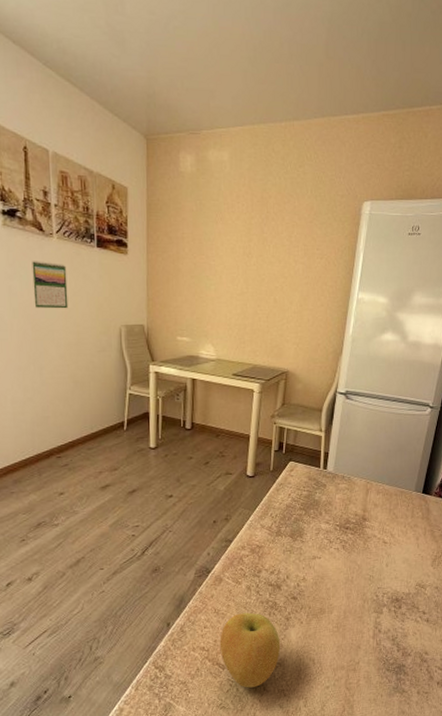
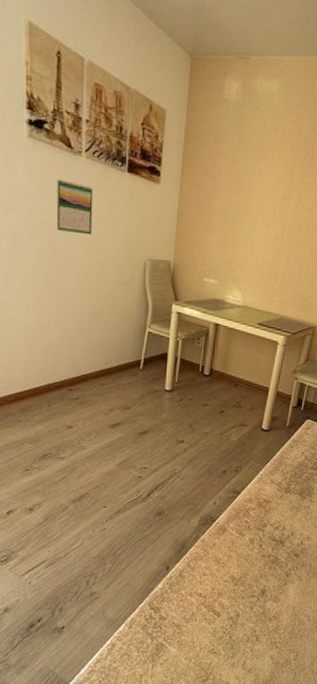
apple: present [219,612,281,688] -> none [217,564,278,637]

